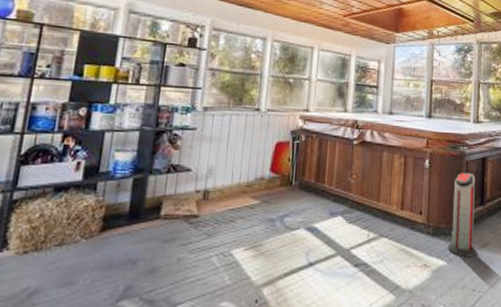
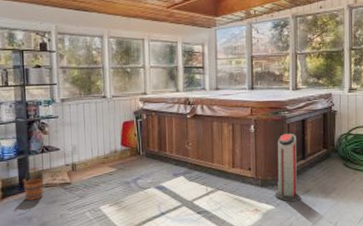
wooden bucket: none [133,191,165,236] -> present [23,167,44,201]

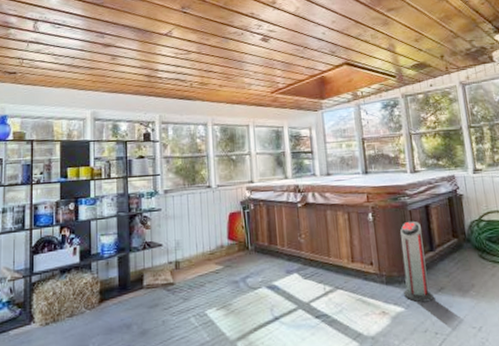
wooden bucket: present [23,167,44,201] -> none [122,266,146,305]

